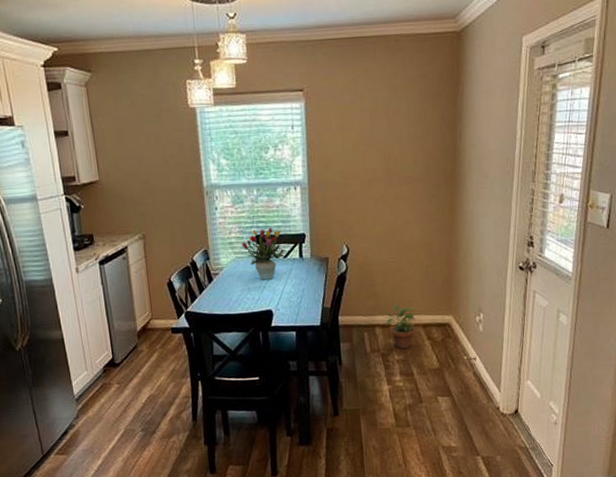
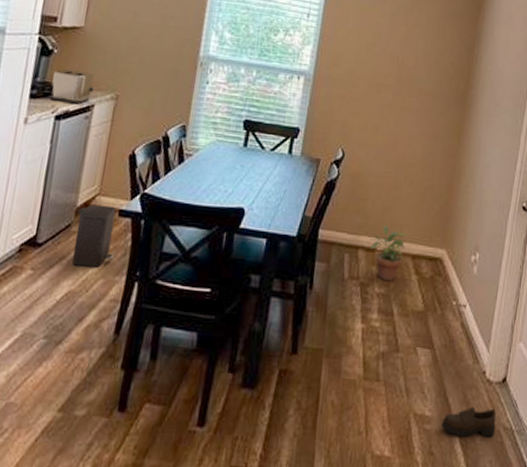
toaster: none [86,219,123,250] -> present [49,69,94,105]
pedal bin: none [139,326,177,376] -> present [71,204,116,267]
flower arrangement: present [242,227,285,281] -> none [226,113,274,174]
shoe: none [466,434,513,459] -> present [442,406,496,438]

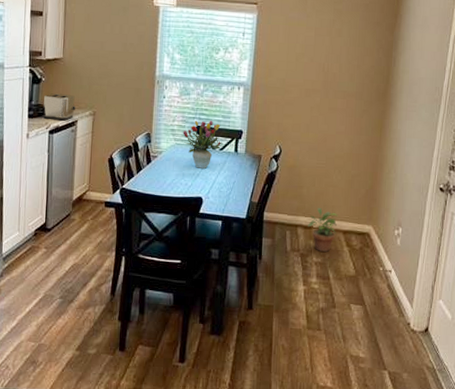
pedal bin: present [71,204,116,267] -> none [73,198,105,246]
flower arrangement: none [226,113,274,174] -> present [183,120,222,170]
shoe: present [442,406,496,438] -> none [374,350,420,374]

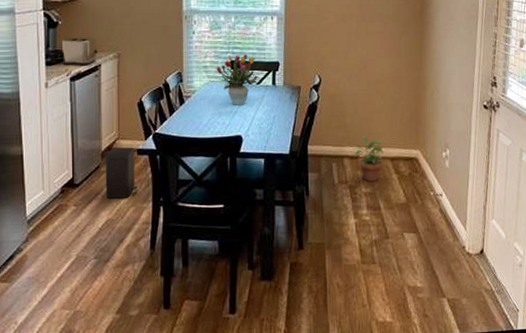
pedal bin: none [73,198,105,246] -> present [103,147,140,199]

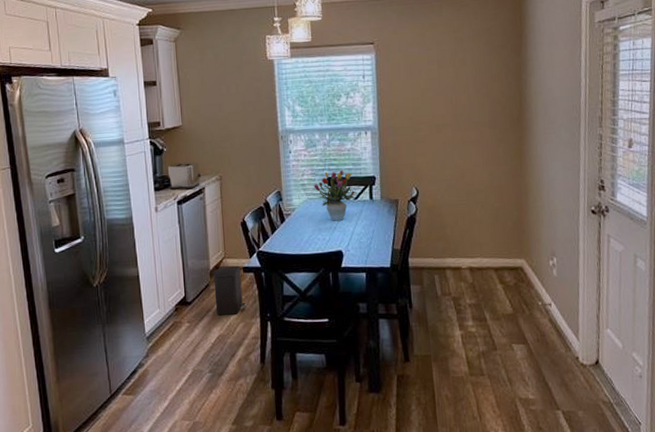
potted plant: present [354,136,385,181] -> none [456,247,489,293]

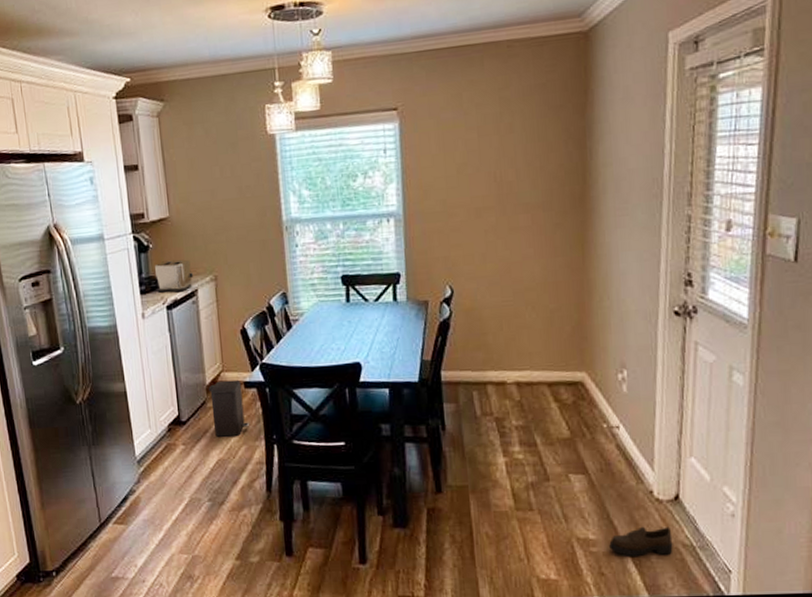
flower arrangement: present [314,169,356,222] -> none [325,265,376,329]
shoe: none [545,387,596,414] -> present [609,526,673,557]

